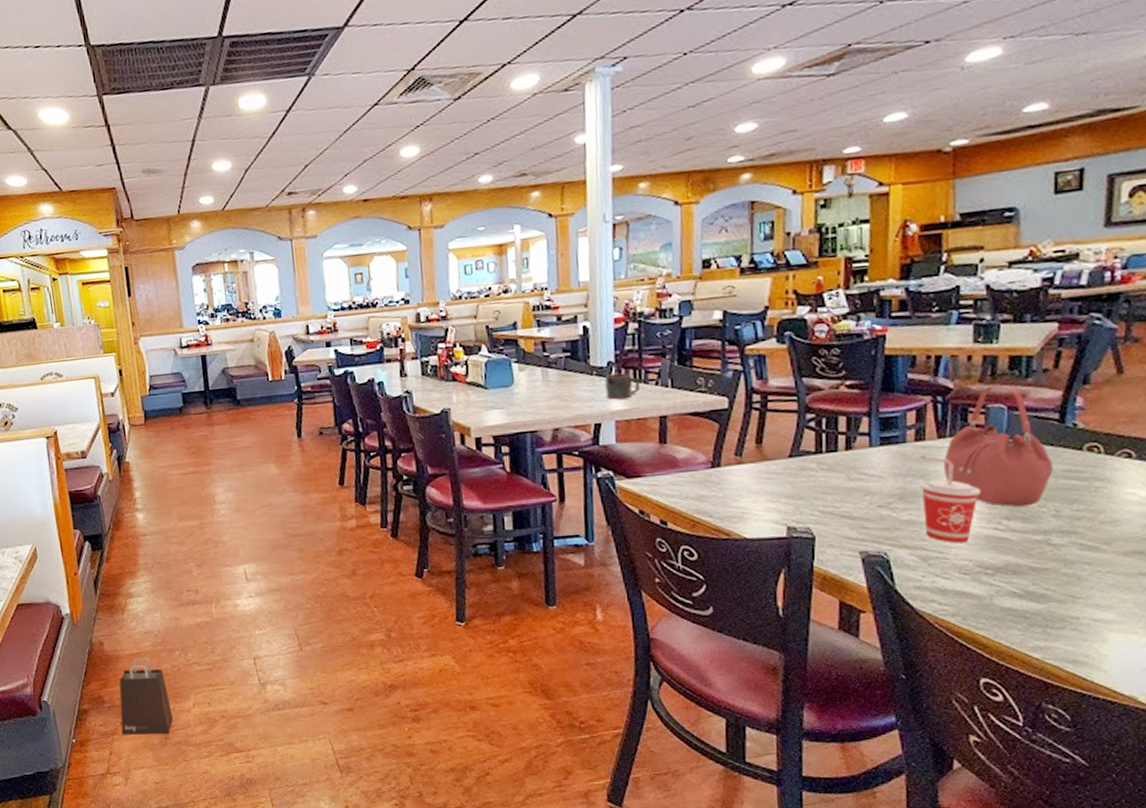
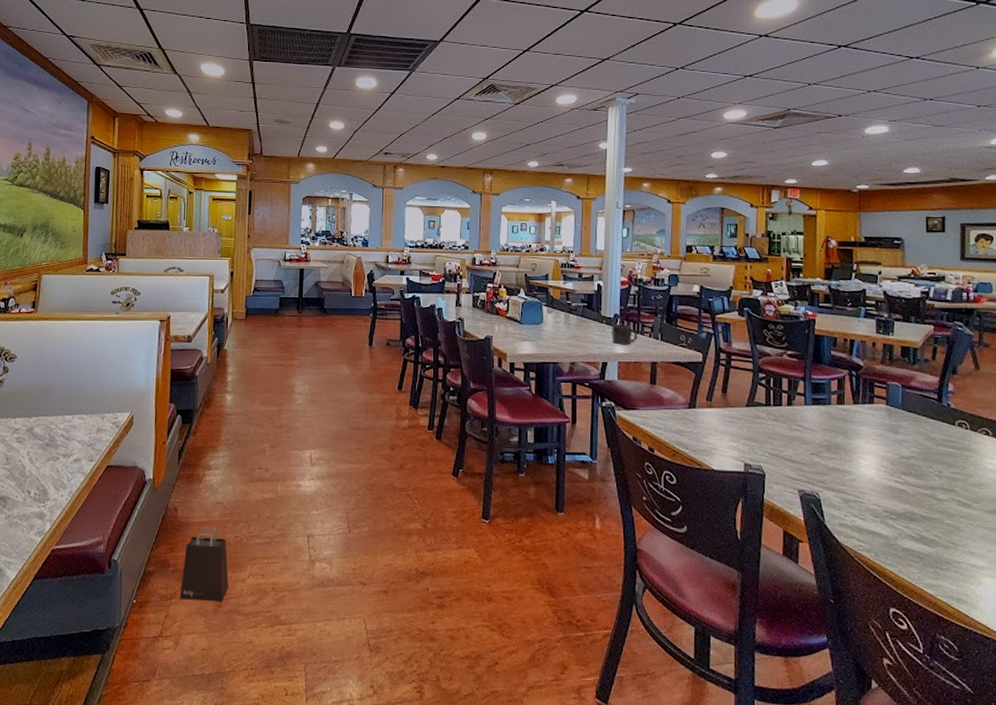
beverage cup: present [919,454,980,544] -> none [841,416,885,491]
handbag: present [943,385,1053,507] -> none [857,368,936,466]

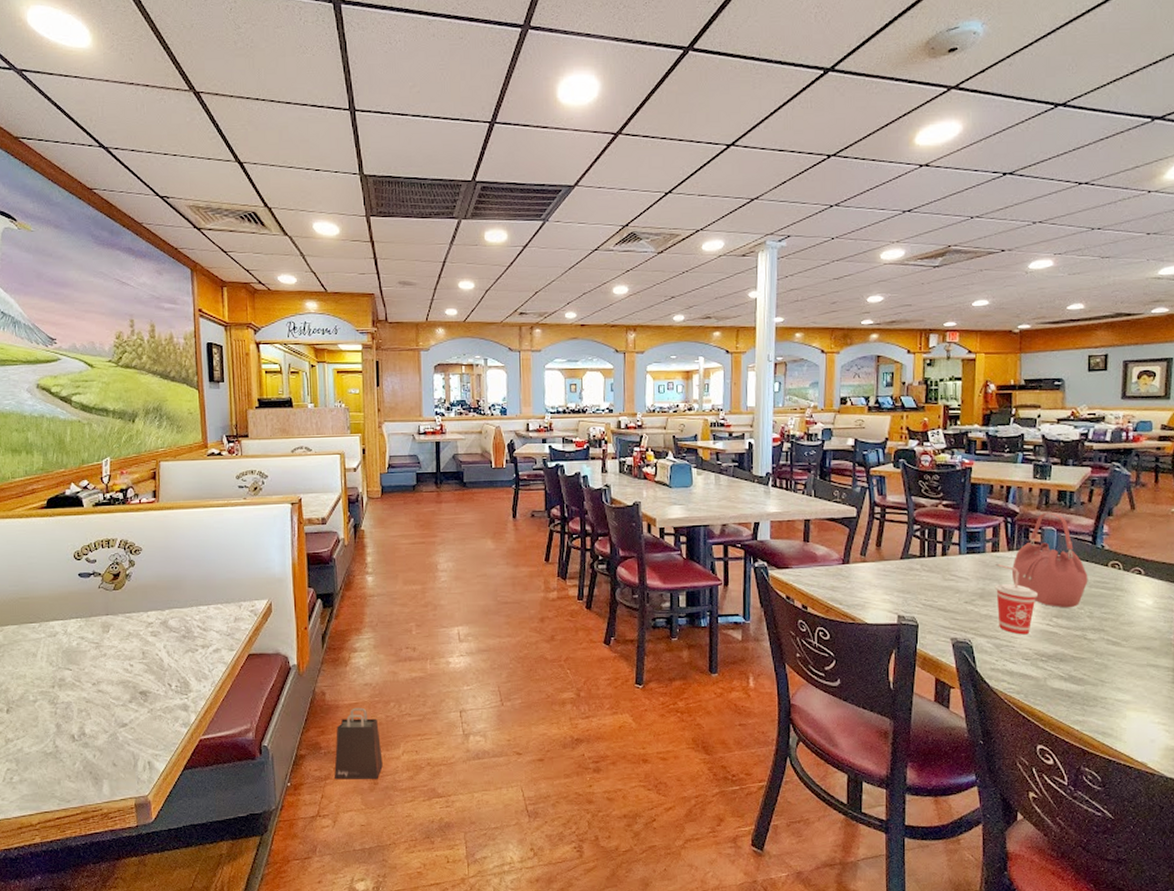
mug: present [612,324,638,345] -> none [764,482,791,504]
beverage cup: none [841,416,885,491] -> present [995,563,1038,635]
handbag: none [857,368,936,466] -> present [1011,513,1088,608]

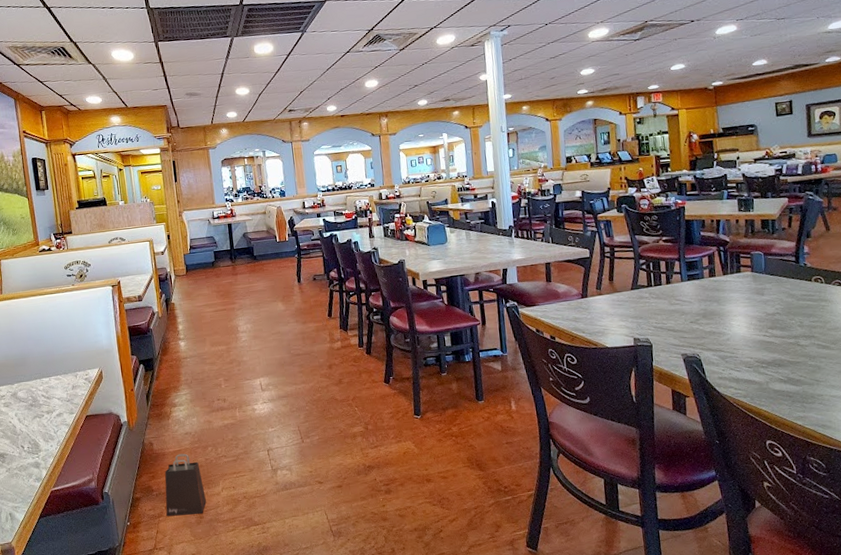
beverage cup: present [995,563,1038,635] -> none [714,286,753,347]
handbag: present [1011,513,1088,608] -> none [728,239,796,320]

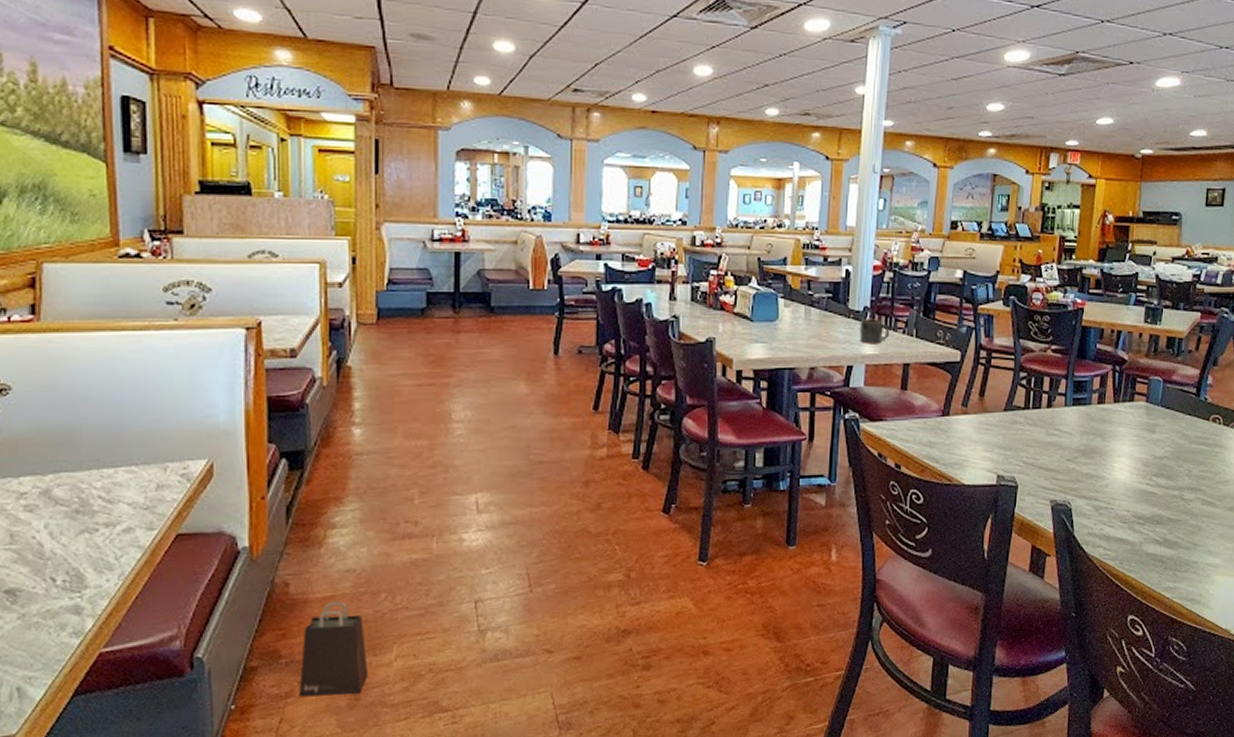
mug: none [508,233,532,253] -> present [859,319,890,344]

